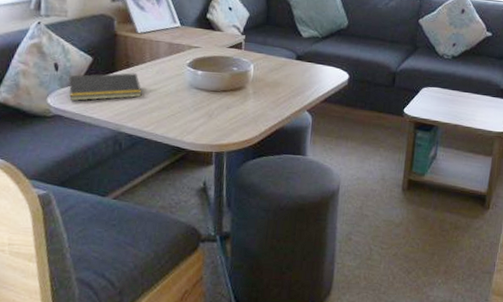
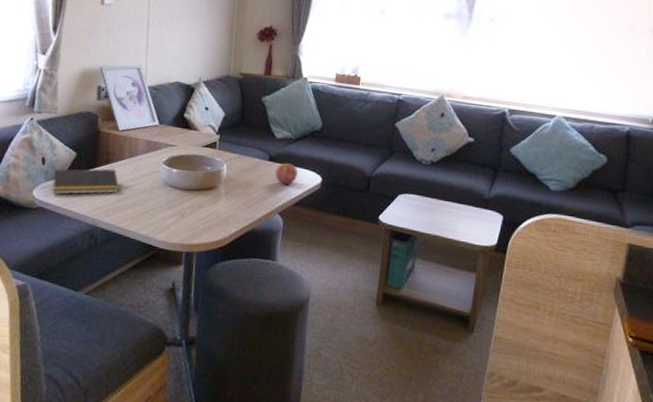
apple: none [303,61,326,82] -> present [275,163,299,185]

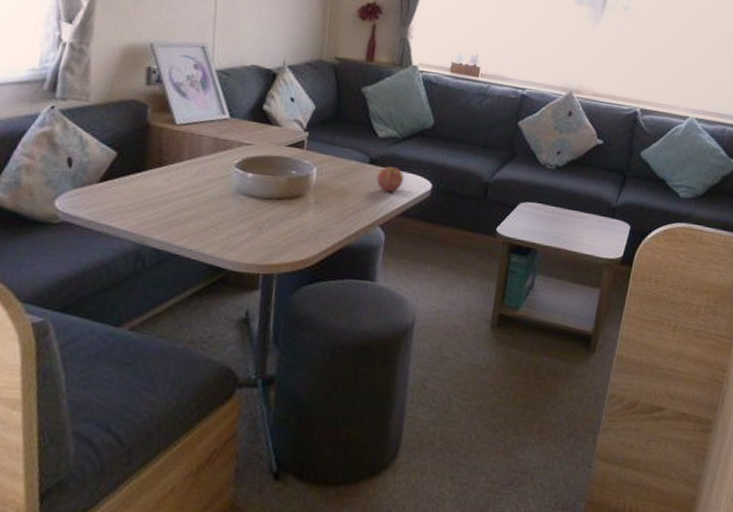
notepad: present [52,169,120,195] -> none [83,172,176,206]

